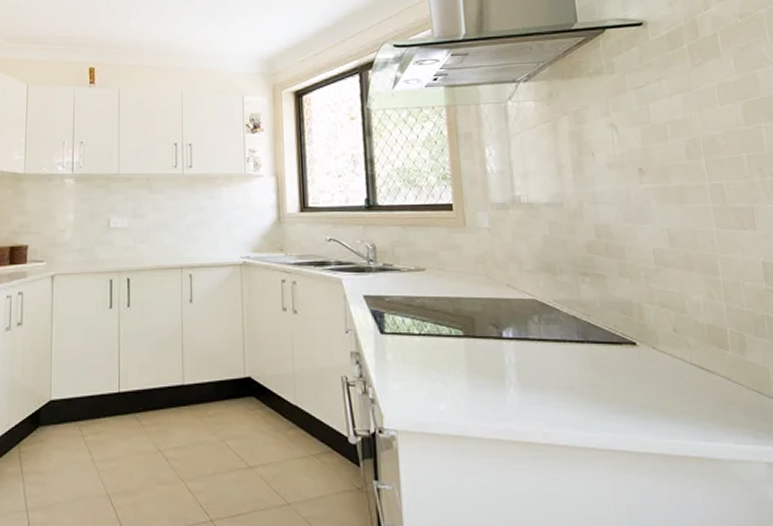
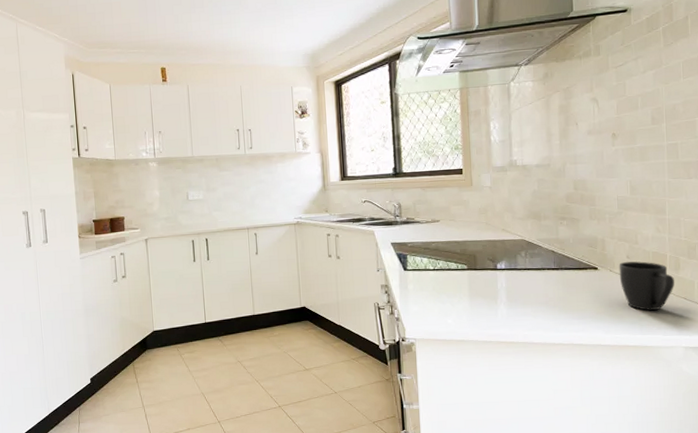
mug: none [664,337,742,406] -> present [619,261,674,310]

